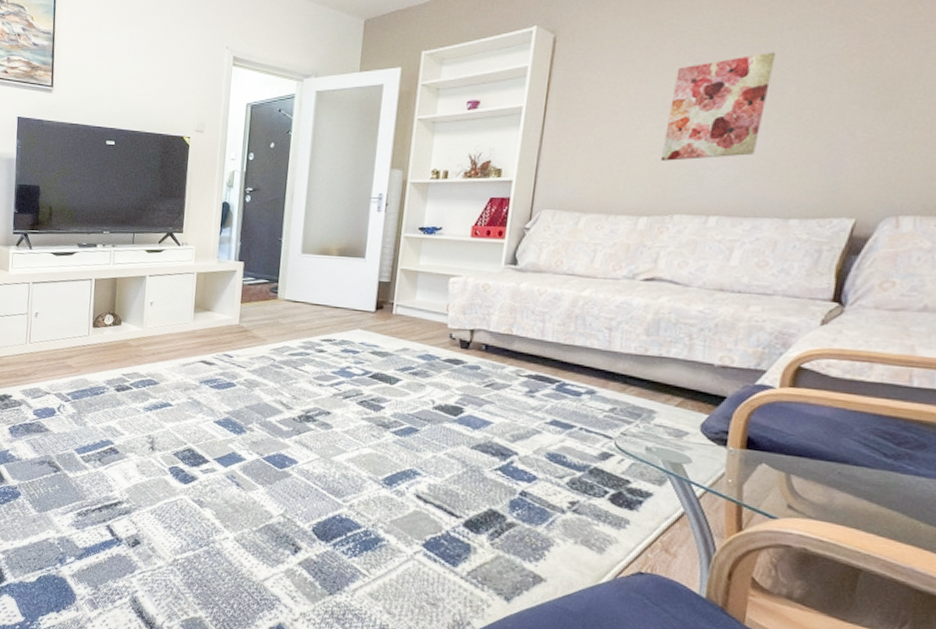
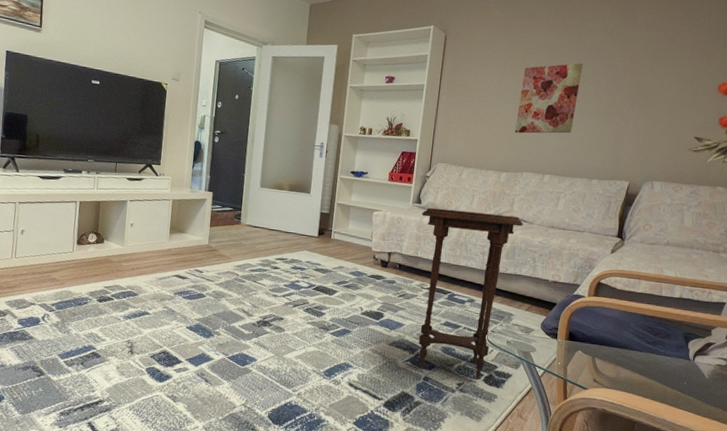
side table: none [513,269,674,498] -> present [419,208,524,380]

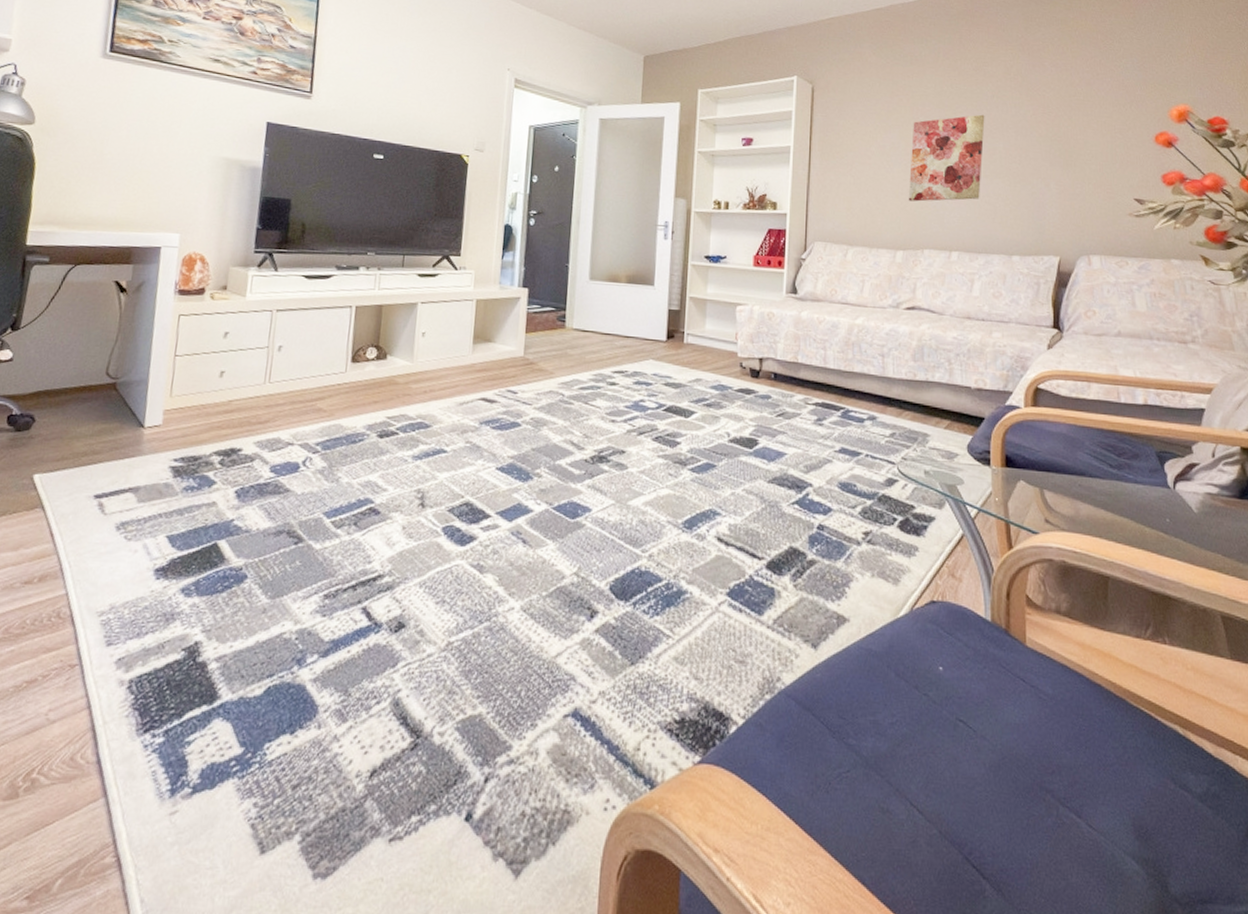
side table: present [419,208,524,380] -> none [799,298,931,526]

